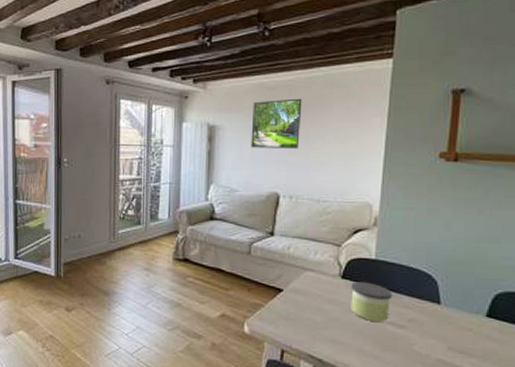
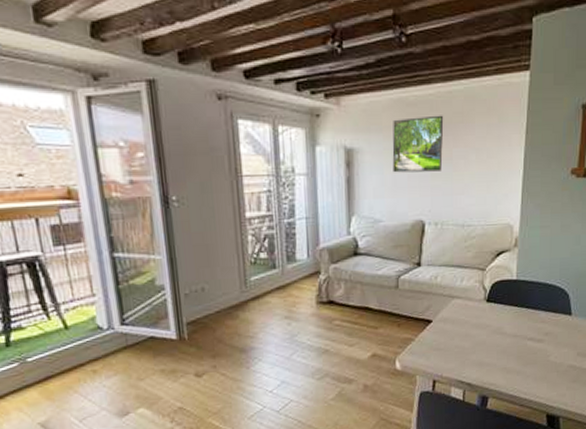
candle: present [350,282,393,322] -> none [495,302,532,340]

